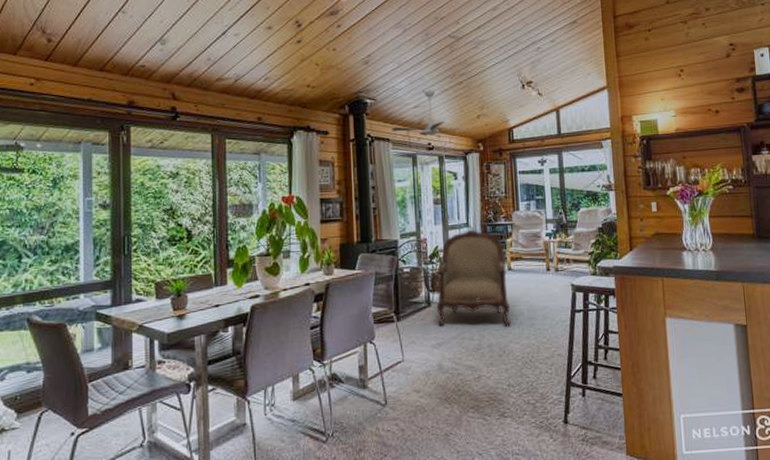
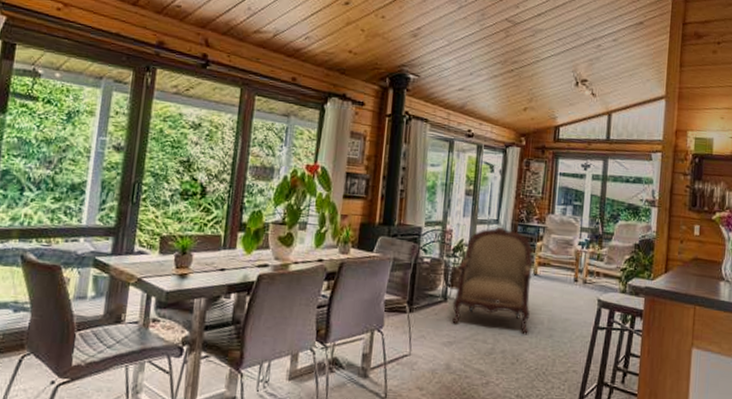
ceiling fan: present [392,90,469,136] -> none [432,74,513,122]

